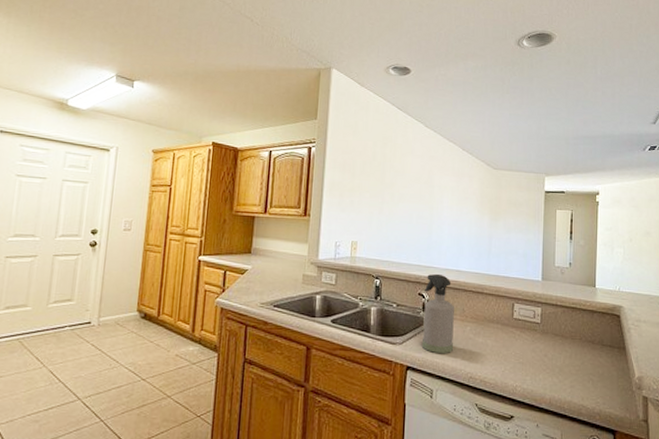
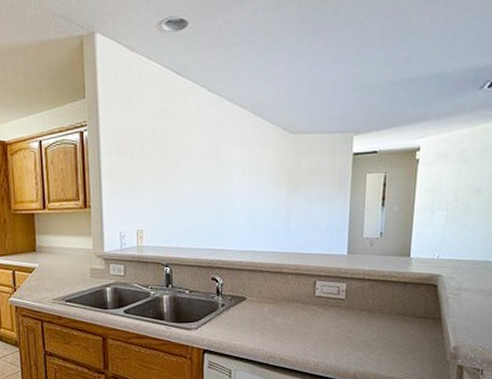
spray bottle: present [421,273,454,354] -> none [217,256,252,336]

